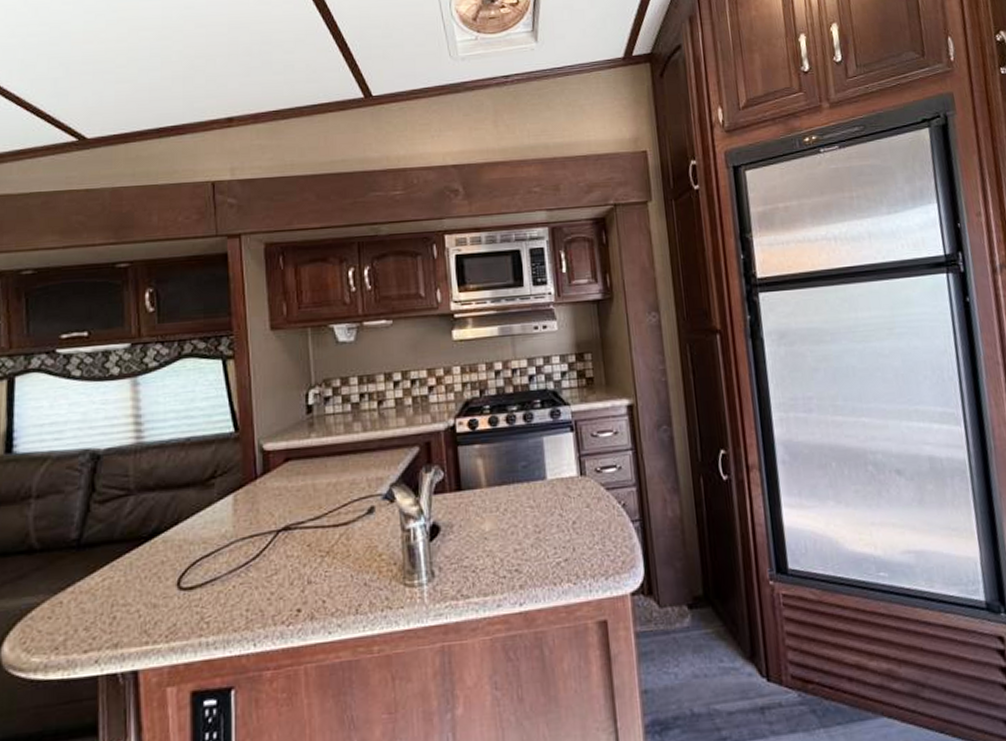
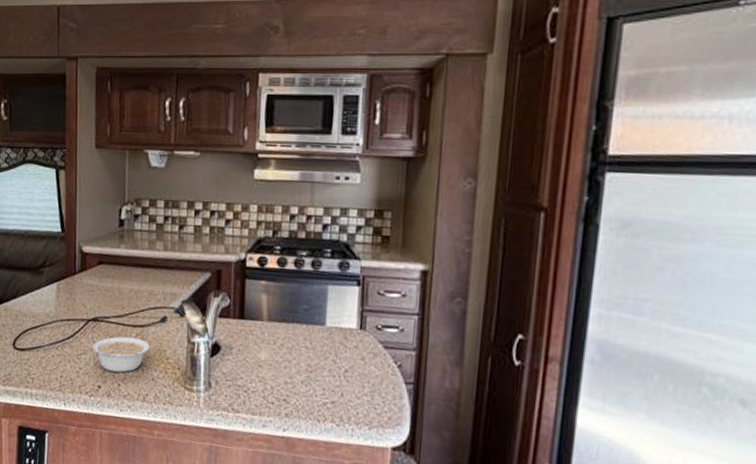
legume: none [286,539,358,588] -> present [93,336,150,373]

